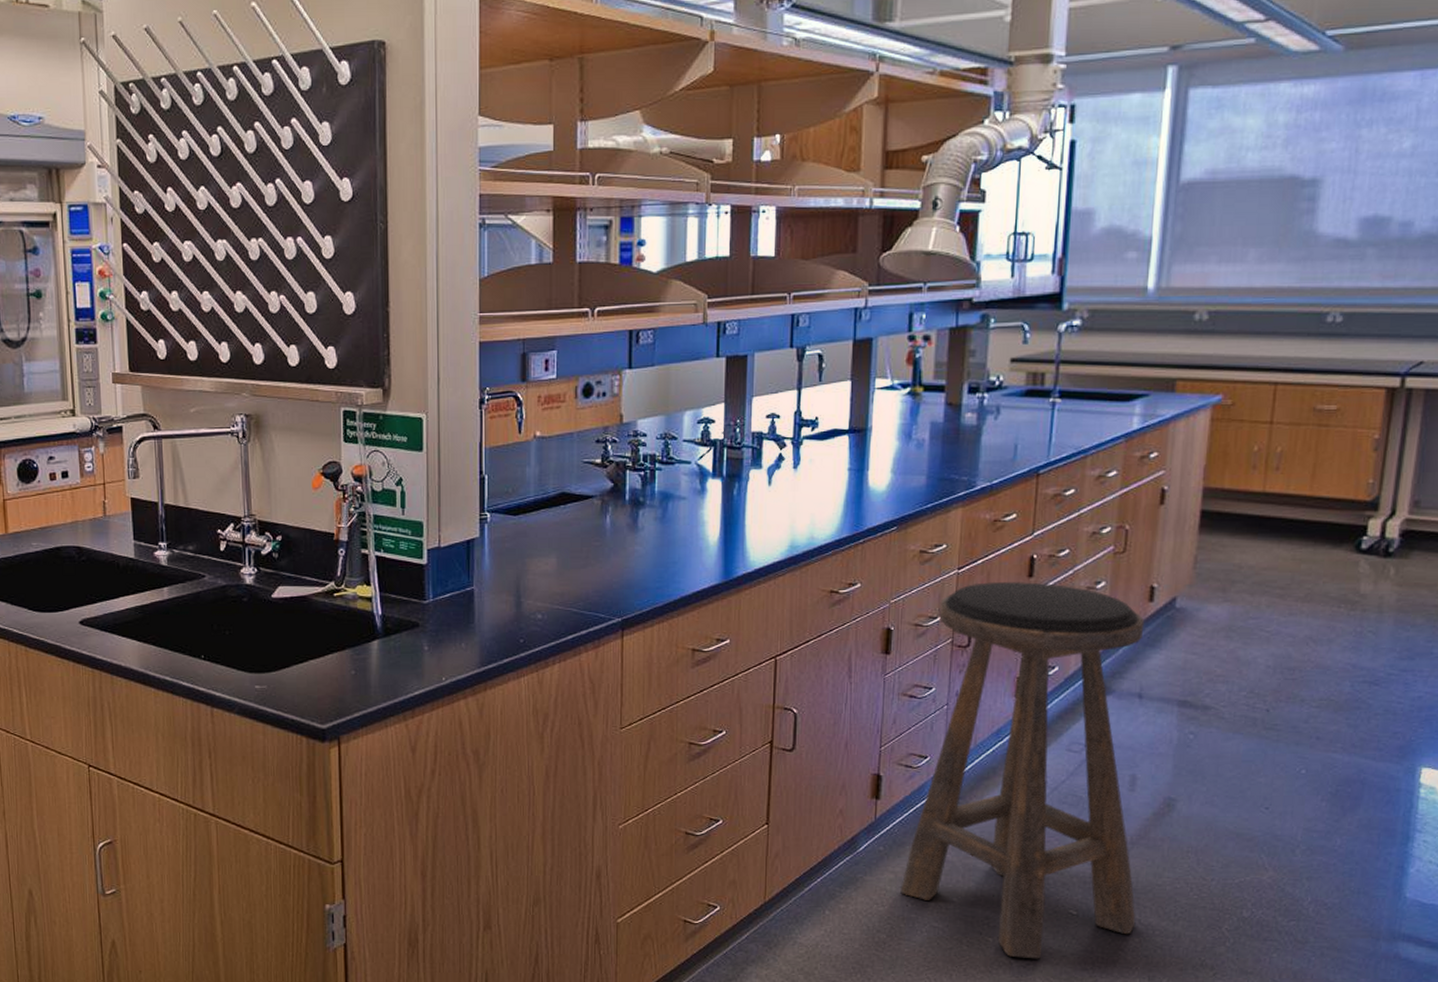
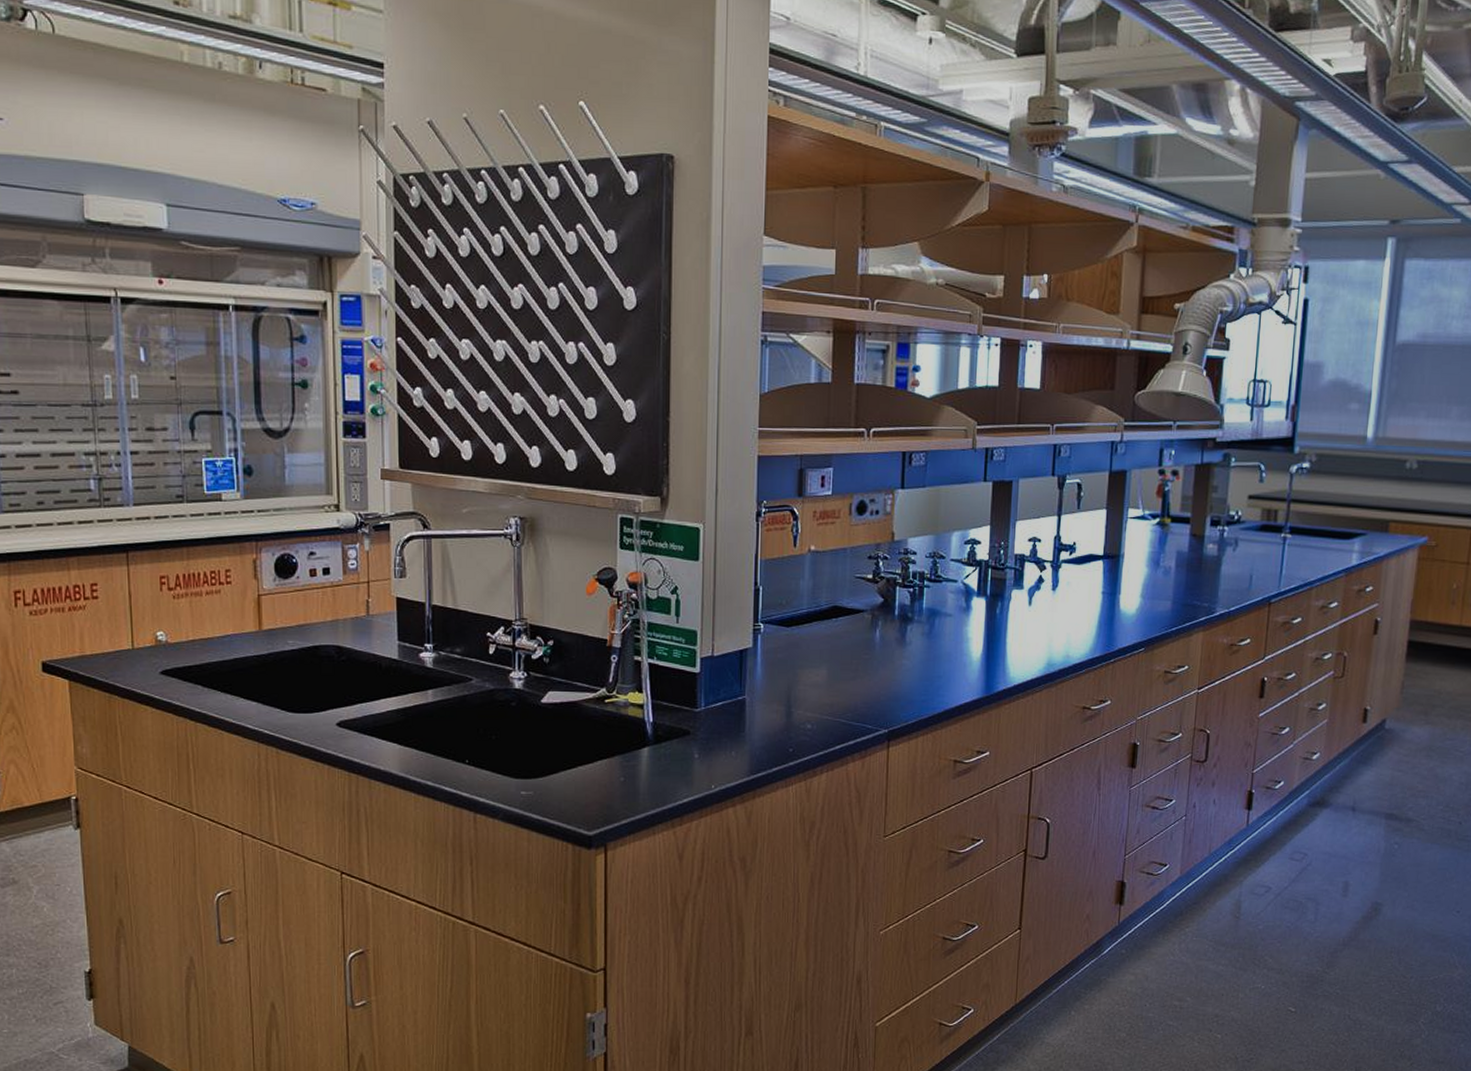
stool: present [900,581,1145,959] -> none [1140,701,1359,1054]

